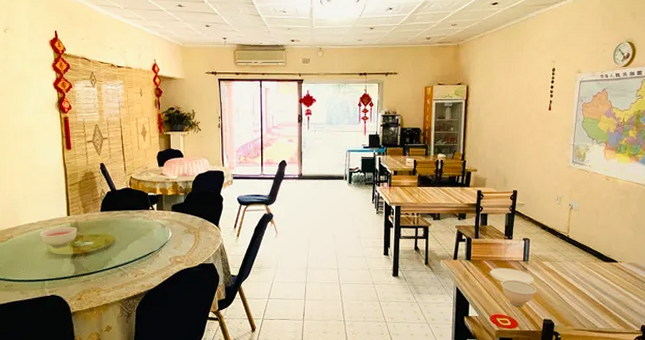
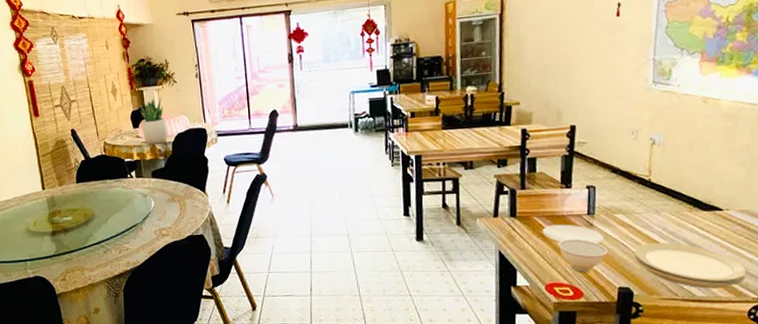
bowl: present [39,226,77,248] -> none [16,201,55,225]
planter: none [165,141,189,182] -> present [139,96,168,145]
plate: none [555,285,633,322] -> present [633,242,747,289]

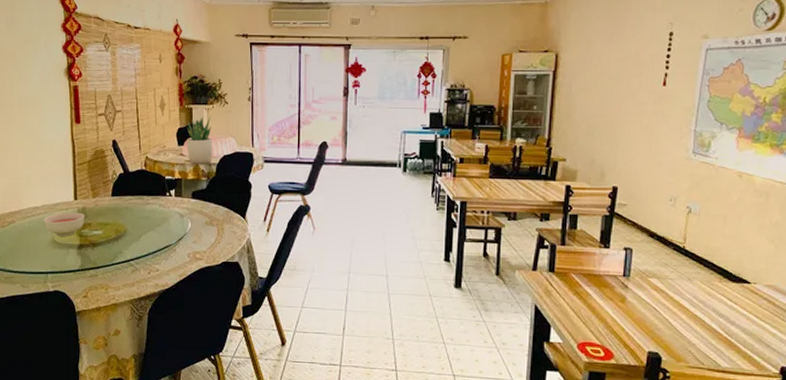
bowl: none [16,201,55,225] -> present [43,212,85,236]
plate: present [542,224,604,244] -> none [578,283,638,307]
bowl: present [558,239,608,272] -> none [592,299,640,334]
plate: present [633,242,747,289] -> none [664,310,770,361]

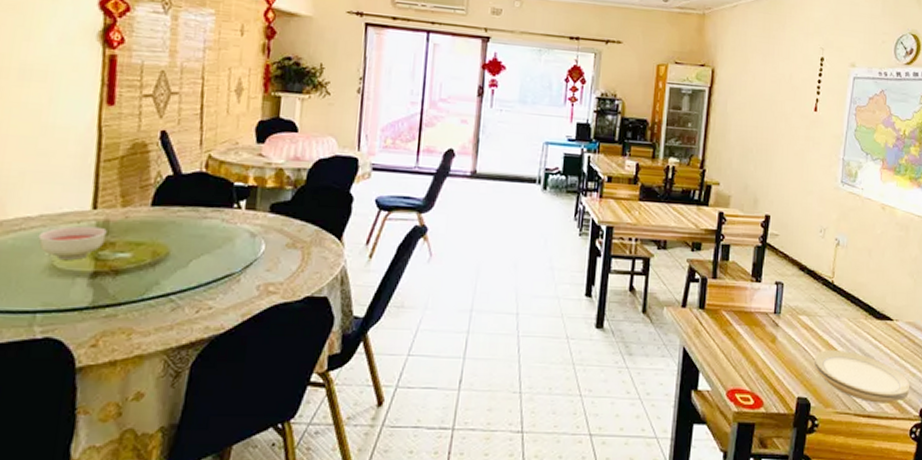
planter: present [186,116,213,164] -> none [268,107,306,169]
plate: none [664,310,770,361] -> present [813,350,910,403]

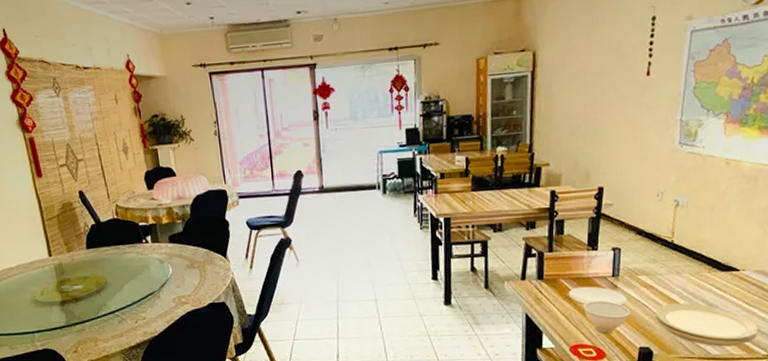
bowl: present [38,225,107,260] -> none [20,268,64,295]
plate: none [729,321,788,347] -> present [568,286,627,306]
bowl: none [743,339,790,378] -> present [583,300,630,333]

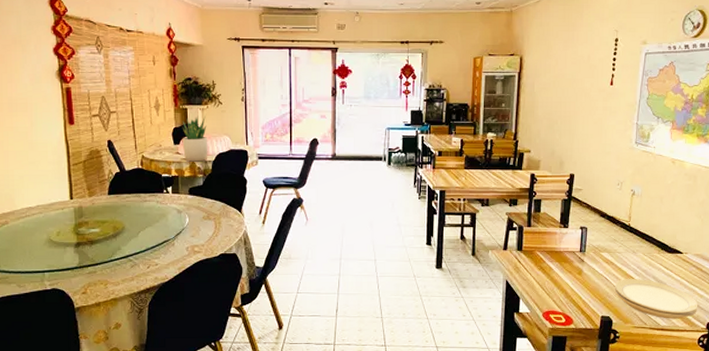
planter: none [154,155,185,208] -> present [182,116,208,162]
plate: present [568,286,627,306] -> none [542,259,592,278]
bowl: present [583,300,630,333] -> none [555,272,594,302]

